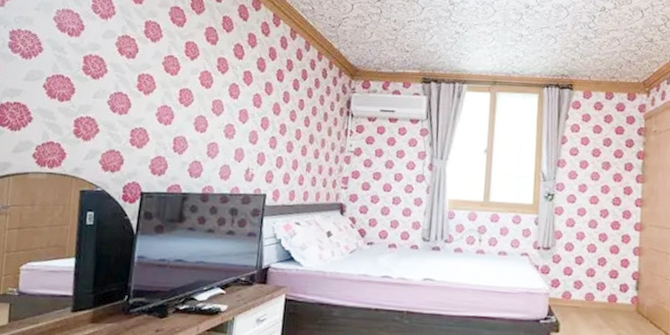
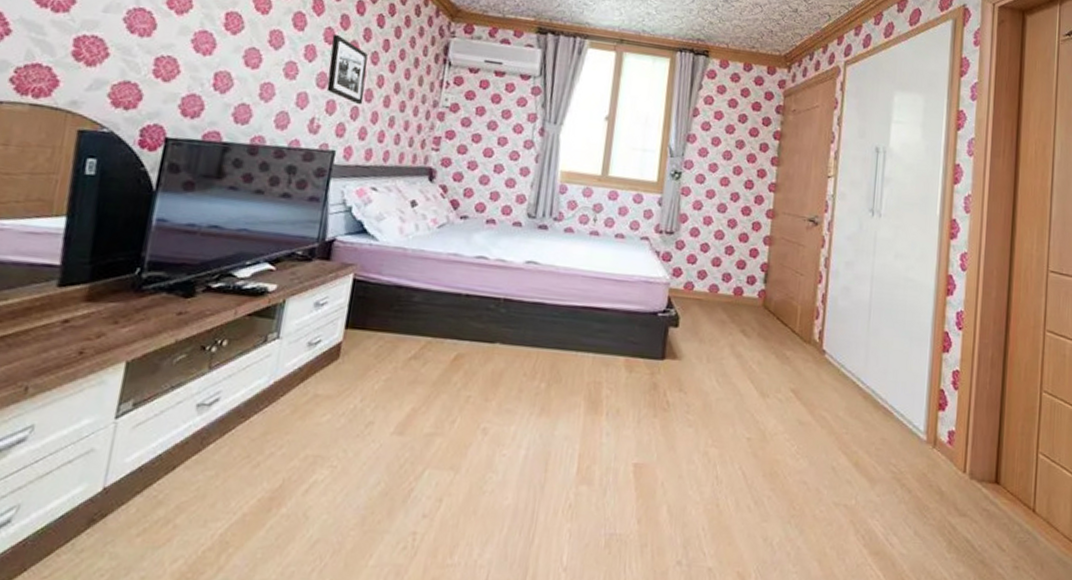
picture frame: none [257,100,288,155] -> present [326,35,368,105]

